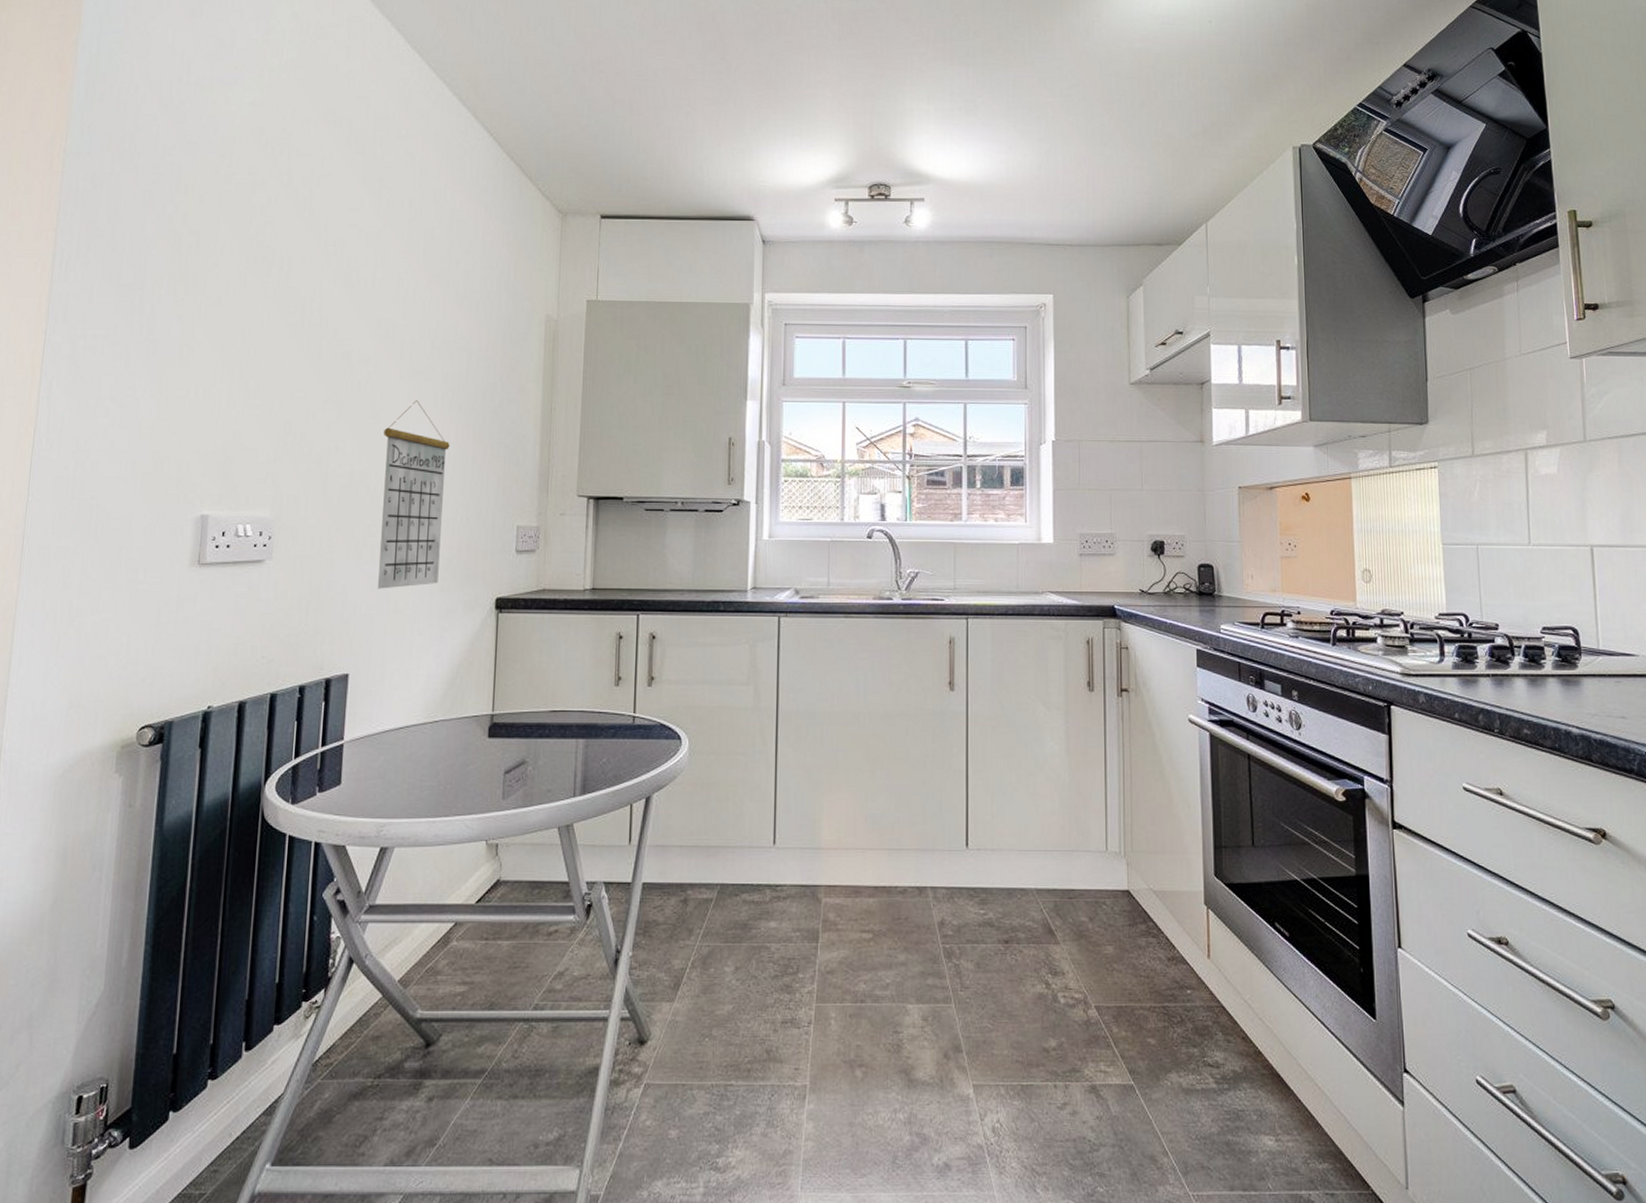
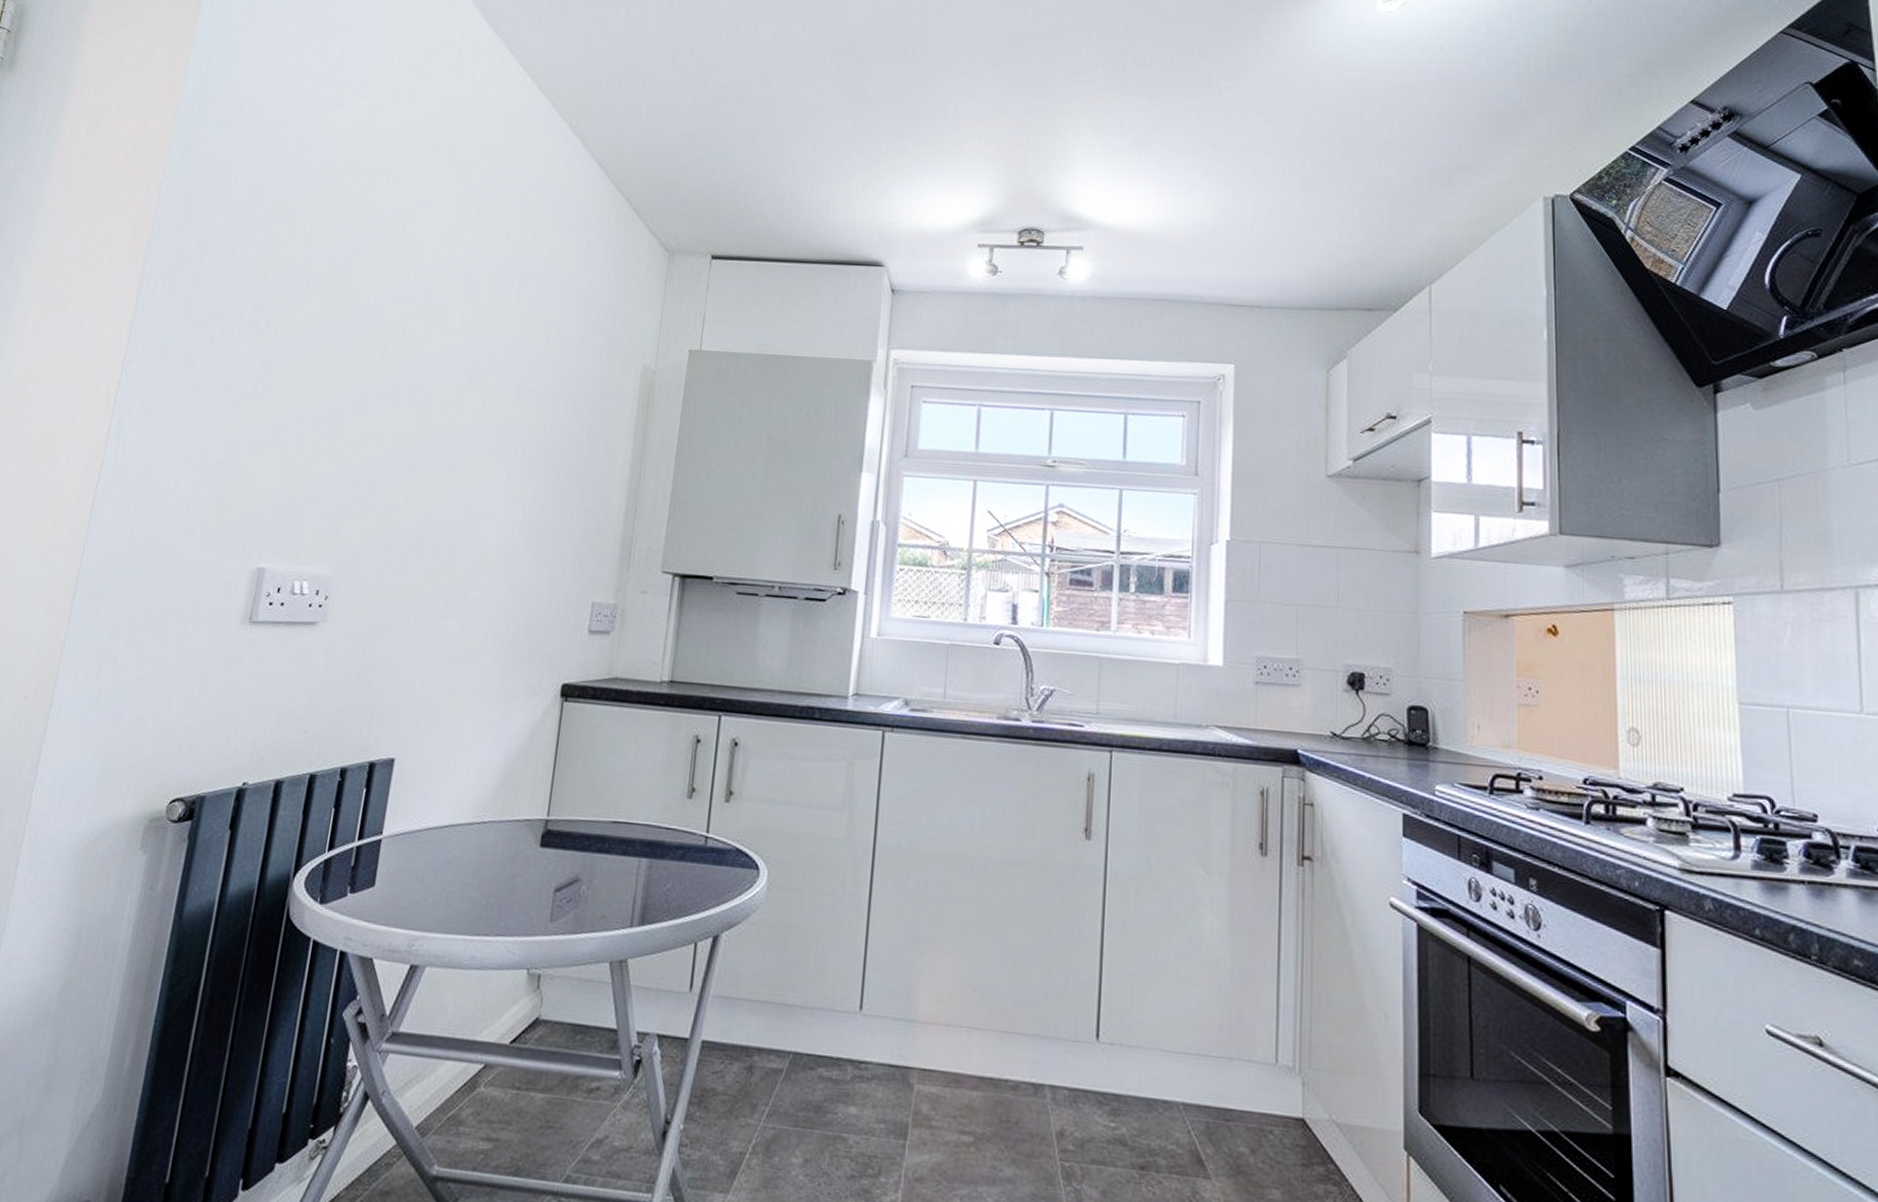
calendar: present [377,400,450,589] -> none [434,454,527,665]

